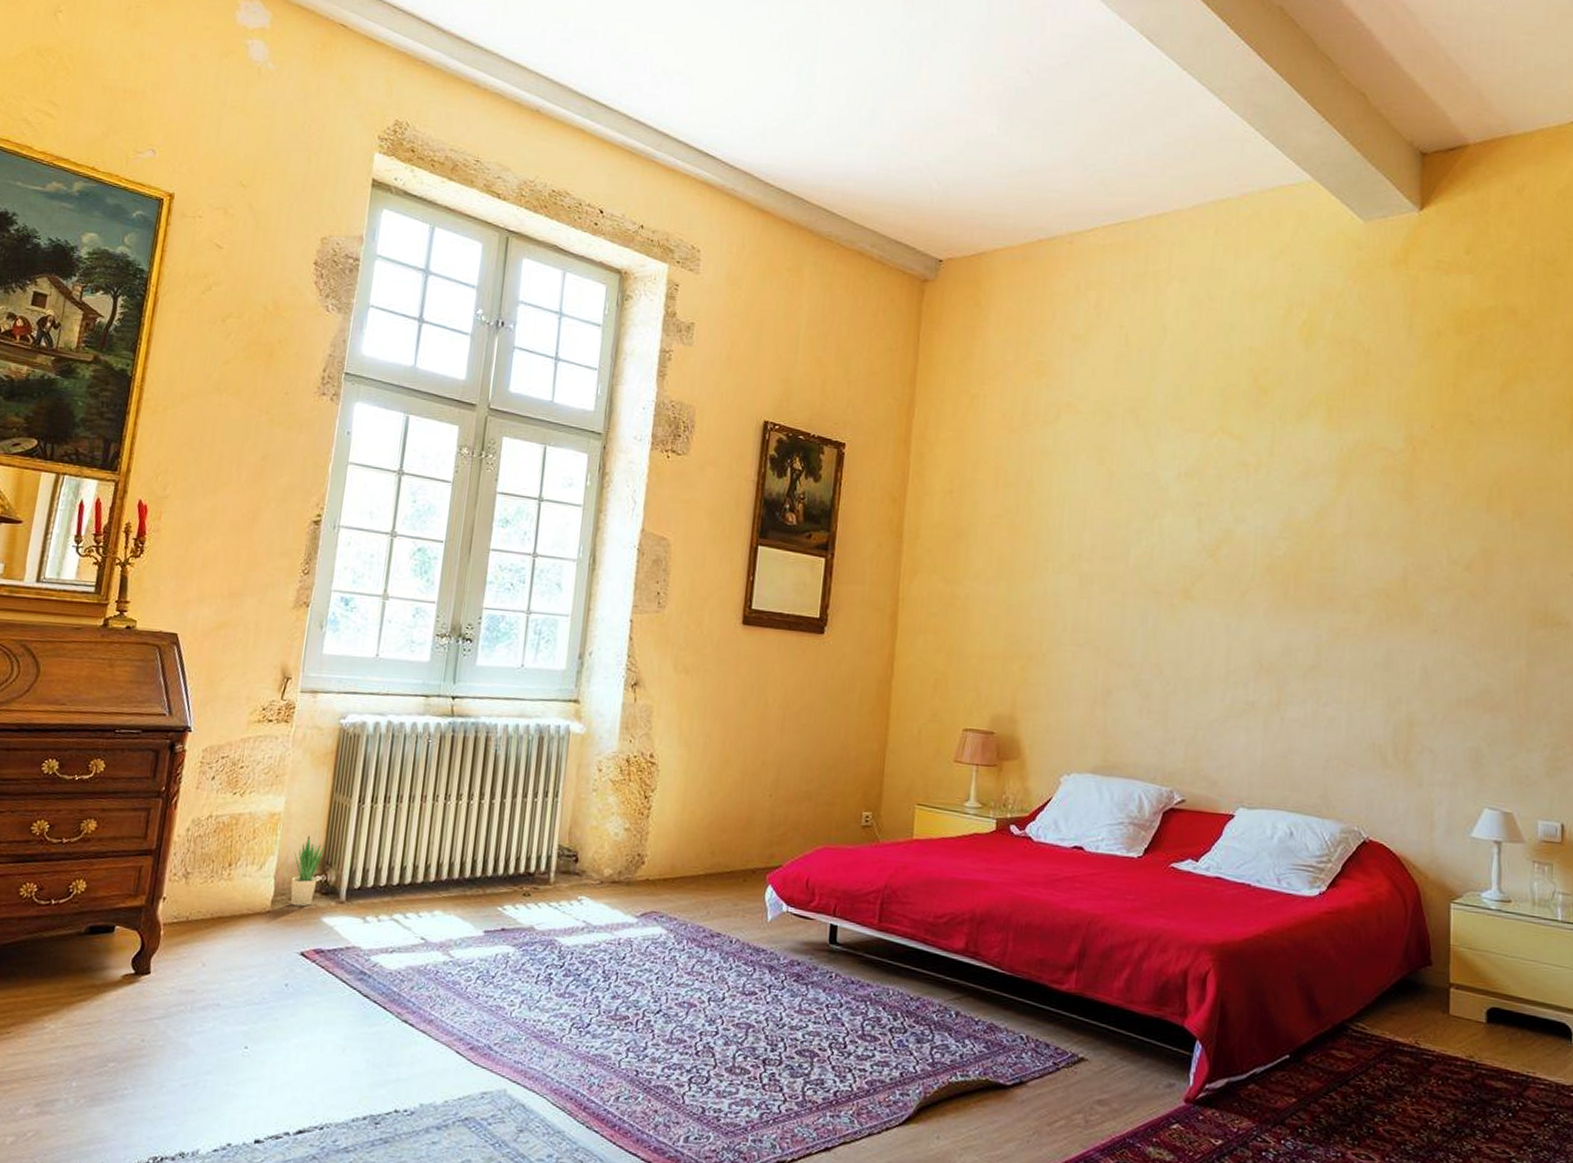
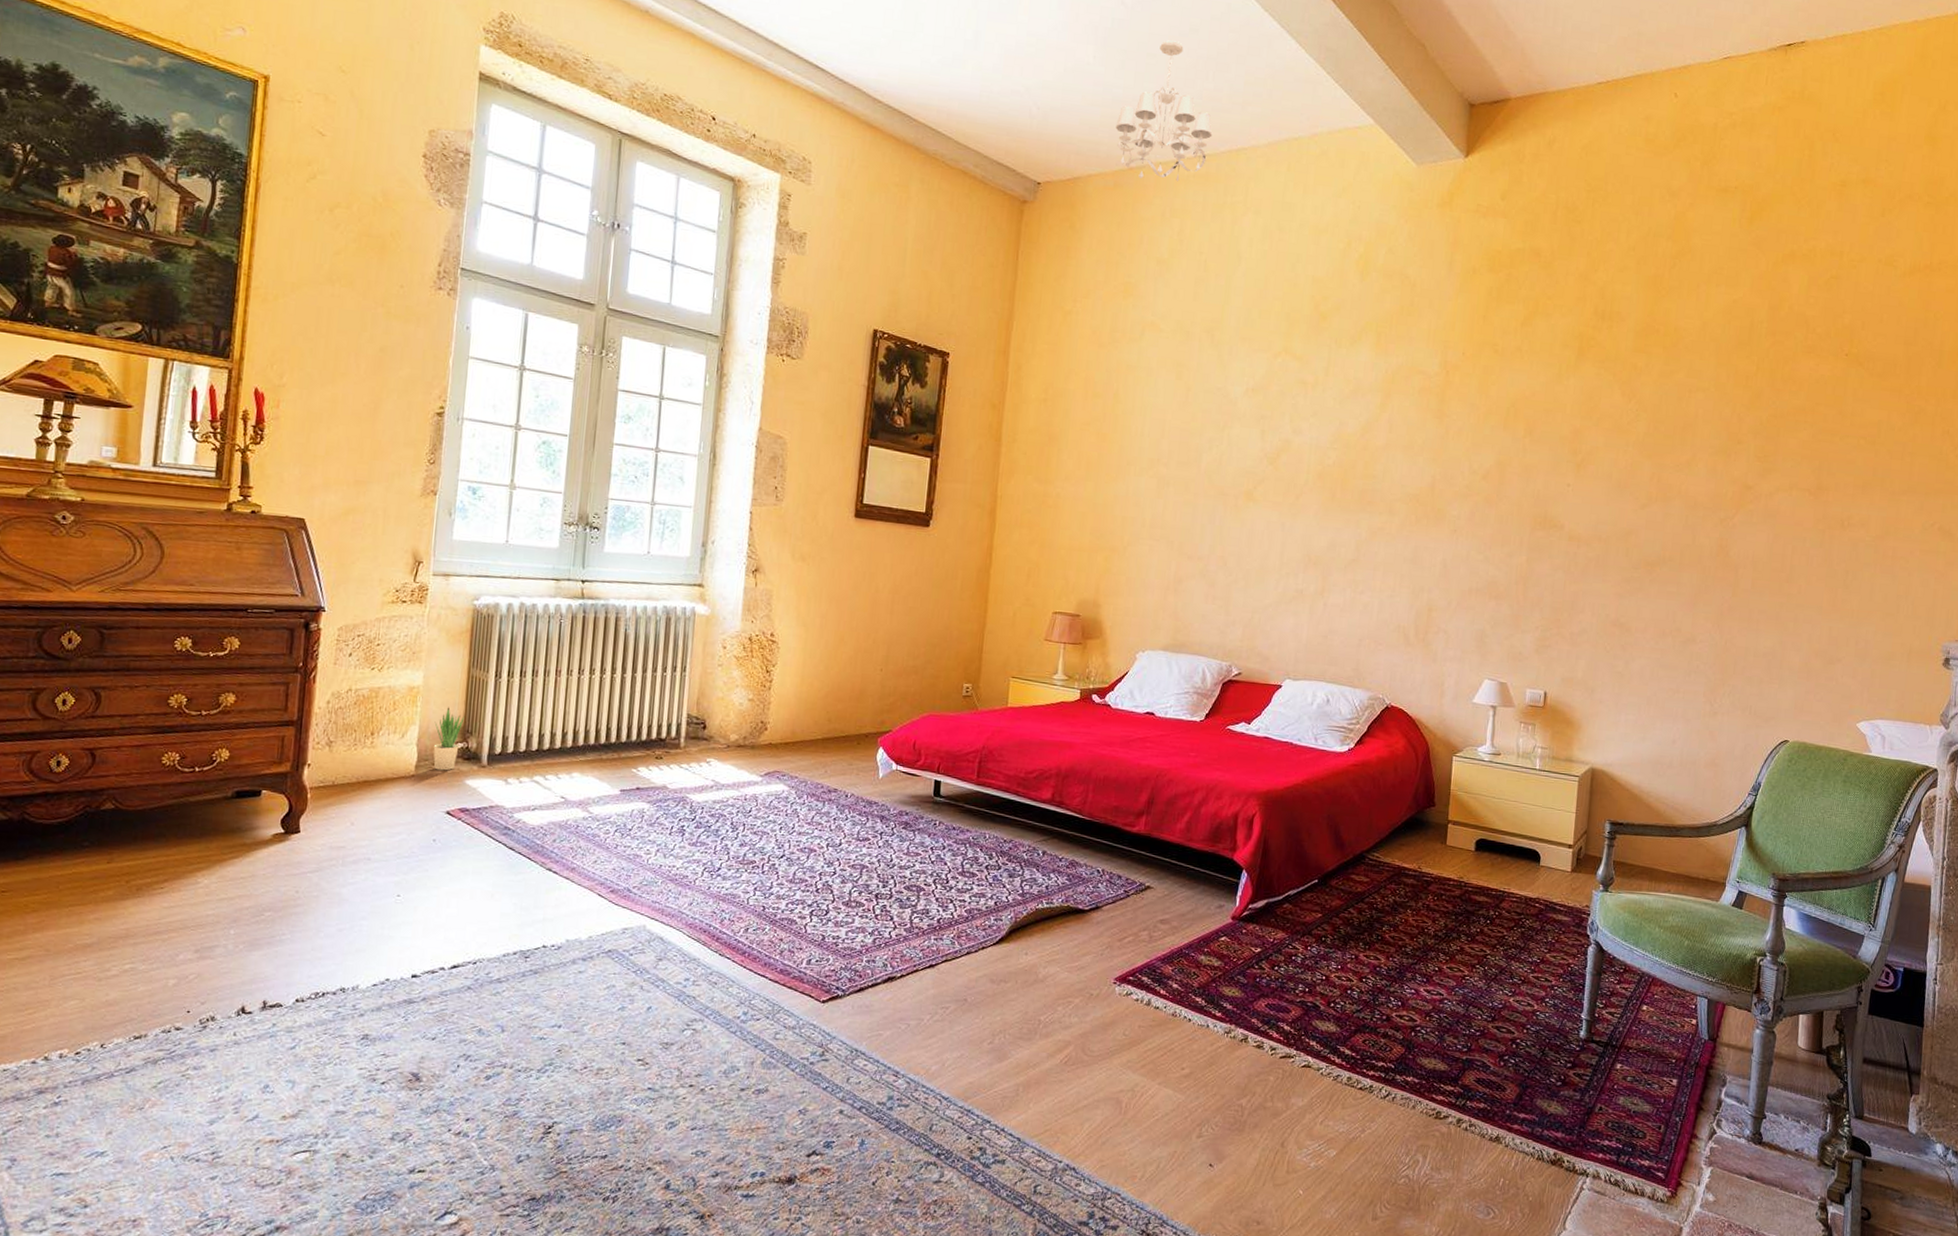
chandelier: none [1022,106,1130,252] -> present [1115,40,1213,182]

